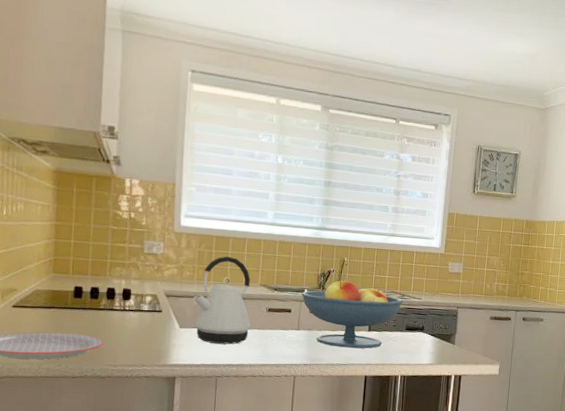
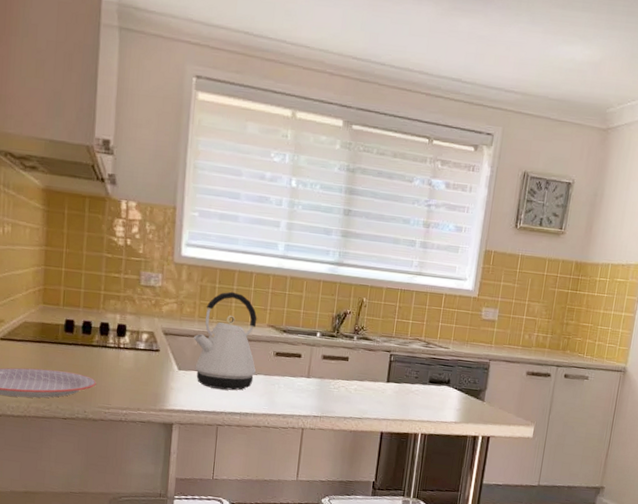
fruit bowl: present [301,280,403,349] -> none [313,323,428,402]

